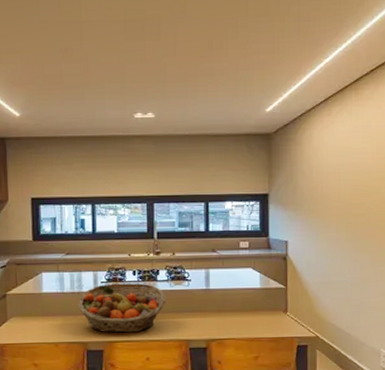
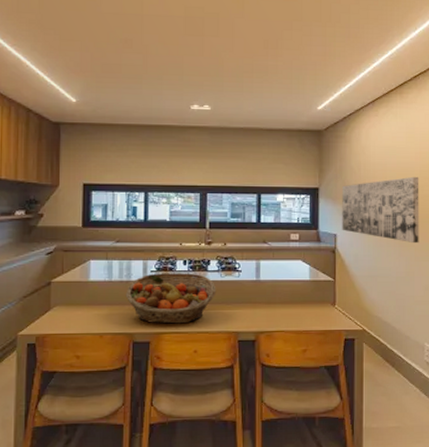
wall art: none [293,178,376,248] -> present [342,176,419,244]

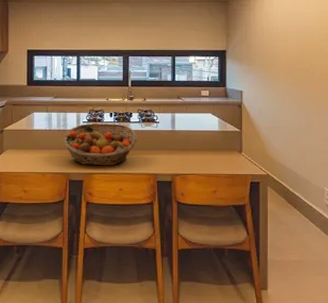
wall art: present [342,176,419,244] -> none [247,39,319,99]

